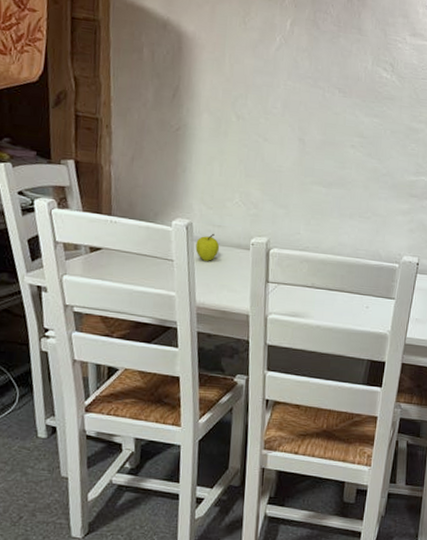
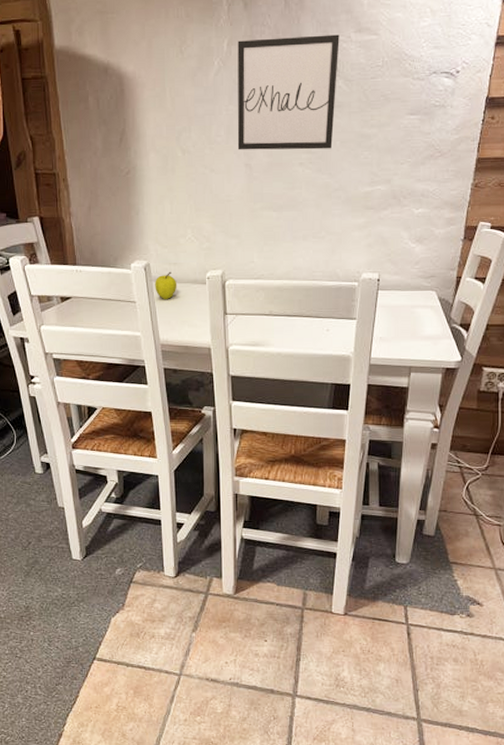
wall art: none [292,22,396,137] -> present [237,34,340,150]

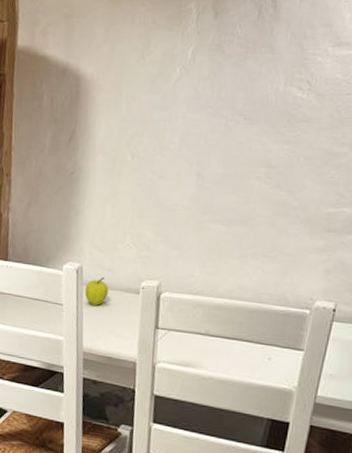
wall art: present [237,34,340,150] -> none [190,47,315,165]

